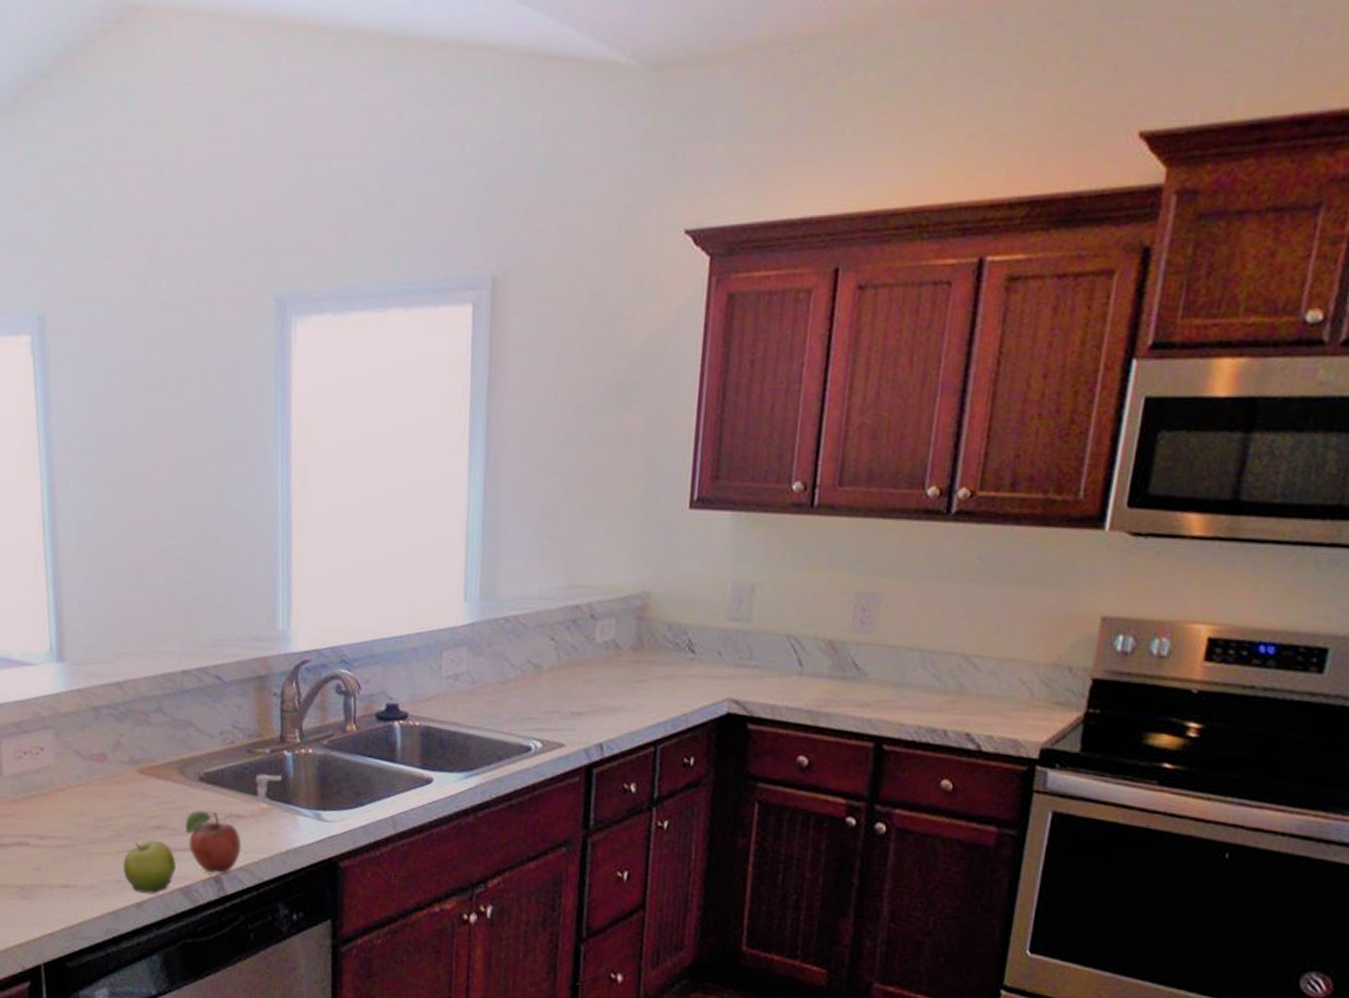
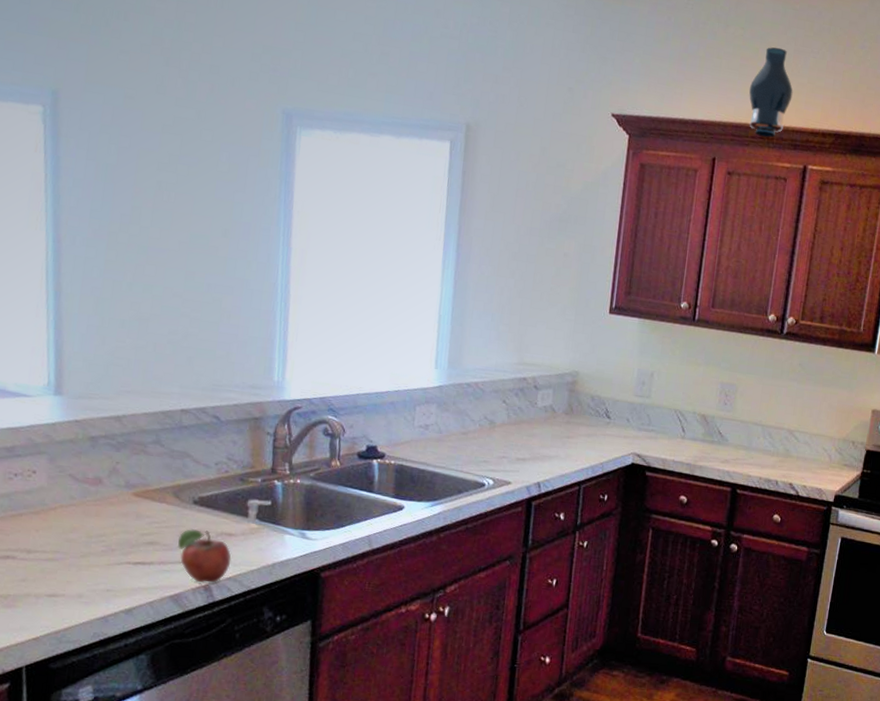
fruit: present [123,840,177,893] -> none [113,554,168,601]
vase: none [888,86,960,225] -> present [749,47,793,138]

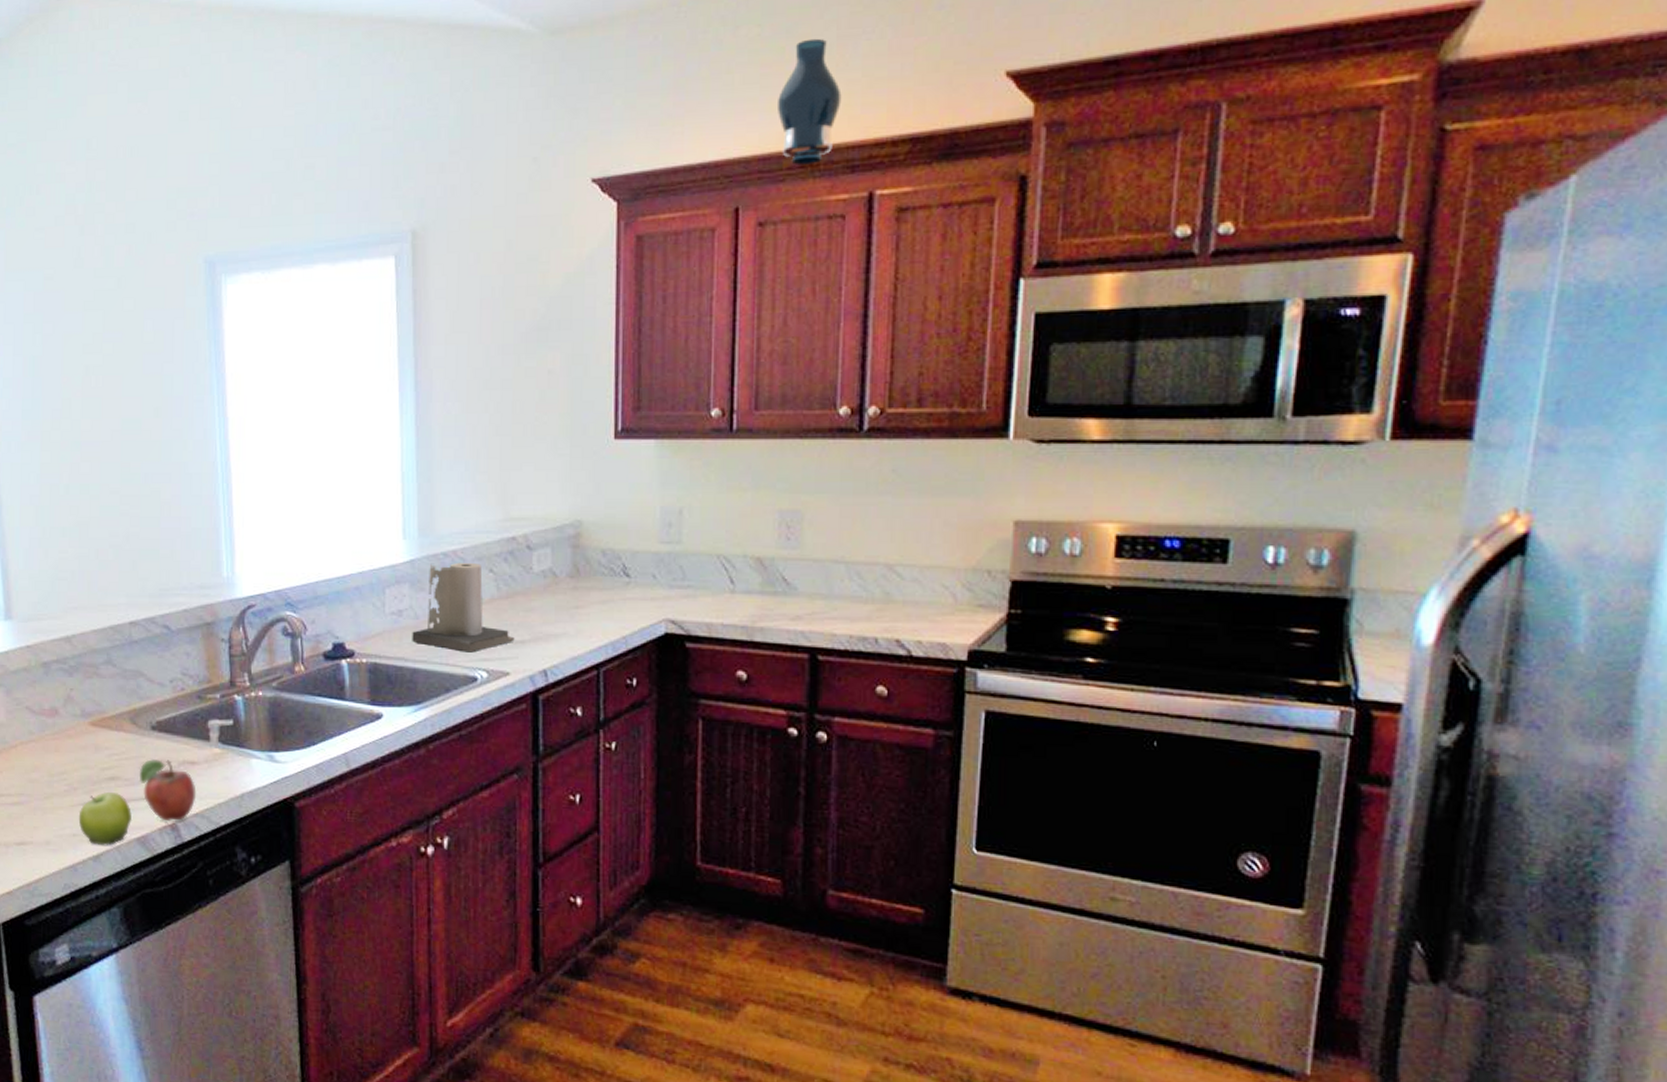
fruit: none [113,554,168,601] -> present [78,791,133,845]
paper towel roll: none [434,390,518,464] -> present [412,562,515,653]

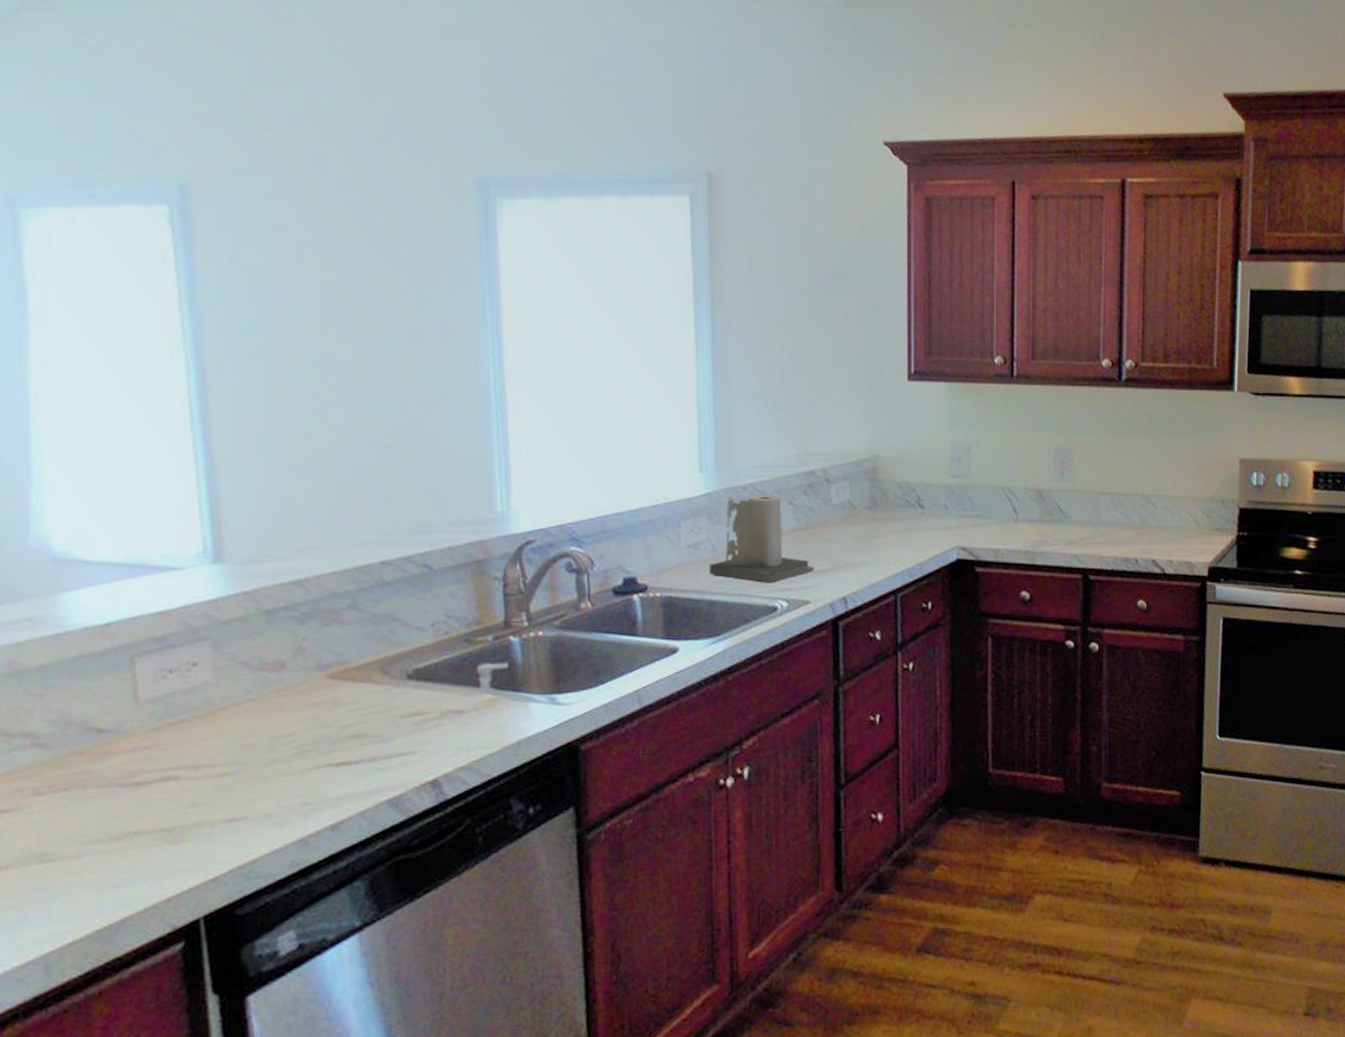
fruit: present [78,791,133,845] -> none [311,750,383,812]
fruit: present [140,759,197,821] -> none [392,711,463,777]
vase: present [776,38,842,165] -> none [1045,44,1098,151]

